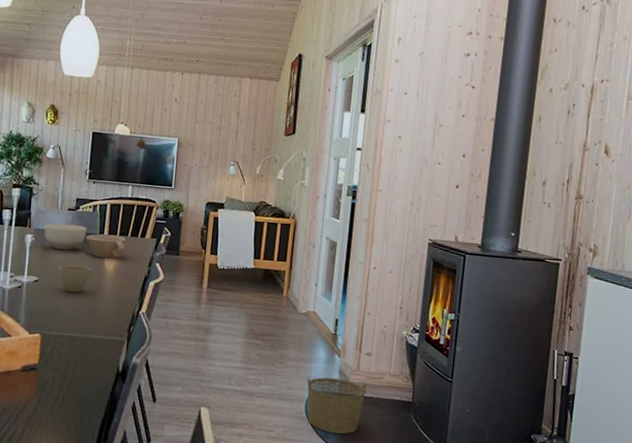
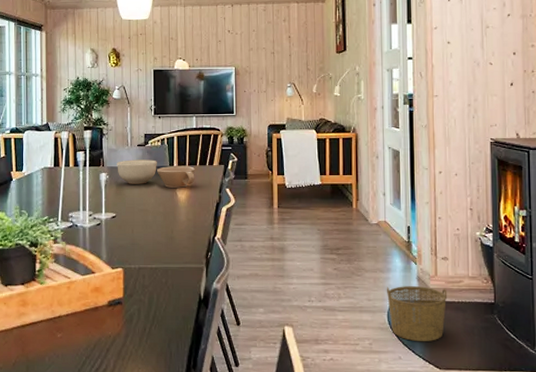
cup: present [58,265,92,293] -> none [133,199,165,225]

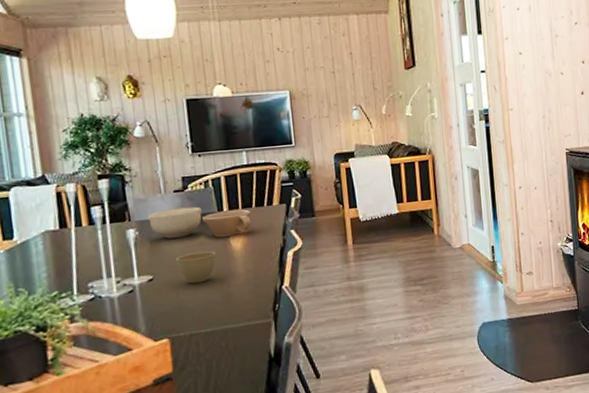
cup: none [133,199,165,225] -> present [175,251,217,284]
basket: present [386,286,448,342] -> none [474,302,535,361]

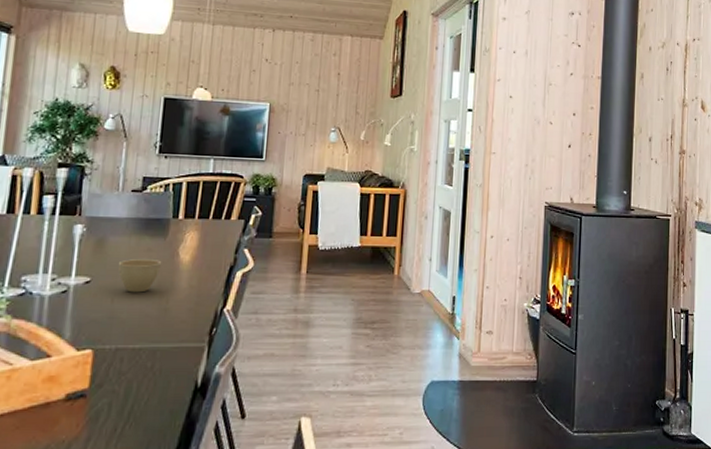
bowl: present [148,206,202,239] -> none [99,208,157,241]
cup: present [202,209,252,237] -> none [155,219,207,246]

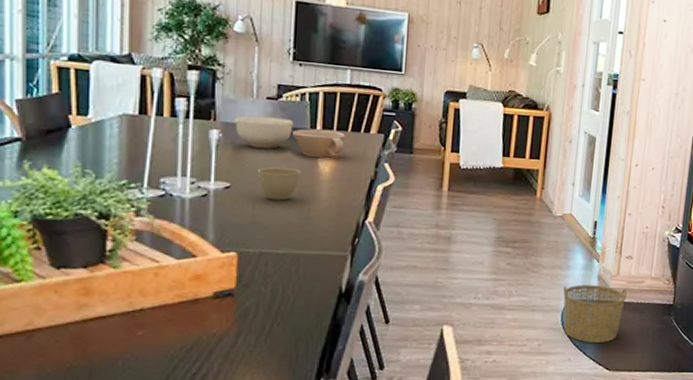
bowl: none [99,208,157,241] -> present [235,115,293,149]
cup: none [155,219,207,246] -> present [293,129,346,158]
basket: none [423,364,490,429] -> present [563,284,627,344]

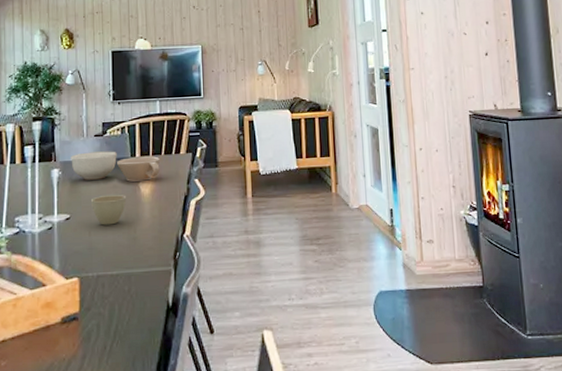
basket: present [563,284,627,344] -> none [371,273,435,336]

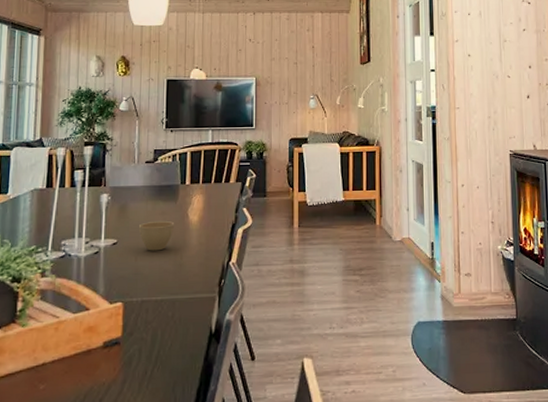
bowl: present [71,151,117,180] -> none [121,178,167,206]
cup: present [117,156,161,182] -> none [167,184,210,209]

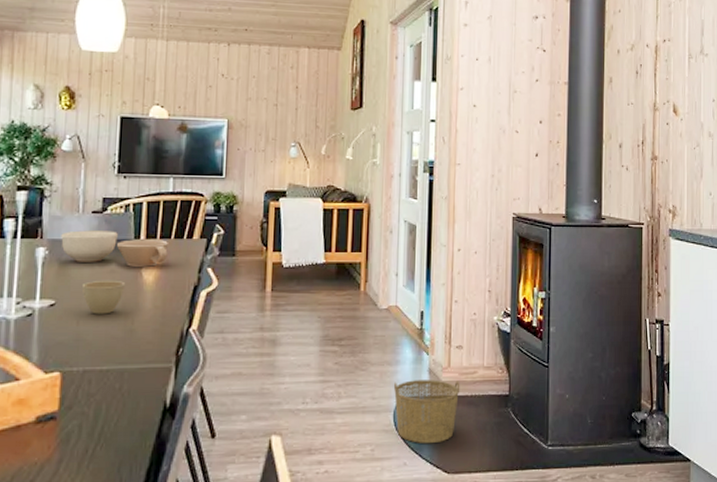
bowl: none [121,178,167,206] -> present [61,230,118,262]
cup: none [167,184,210,209] -> present [117,239,170,267]
basket: none [410,305,471,366] -> present [393,380,460,444]

